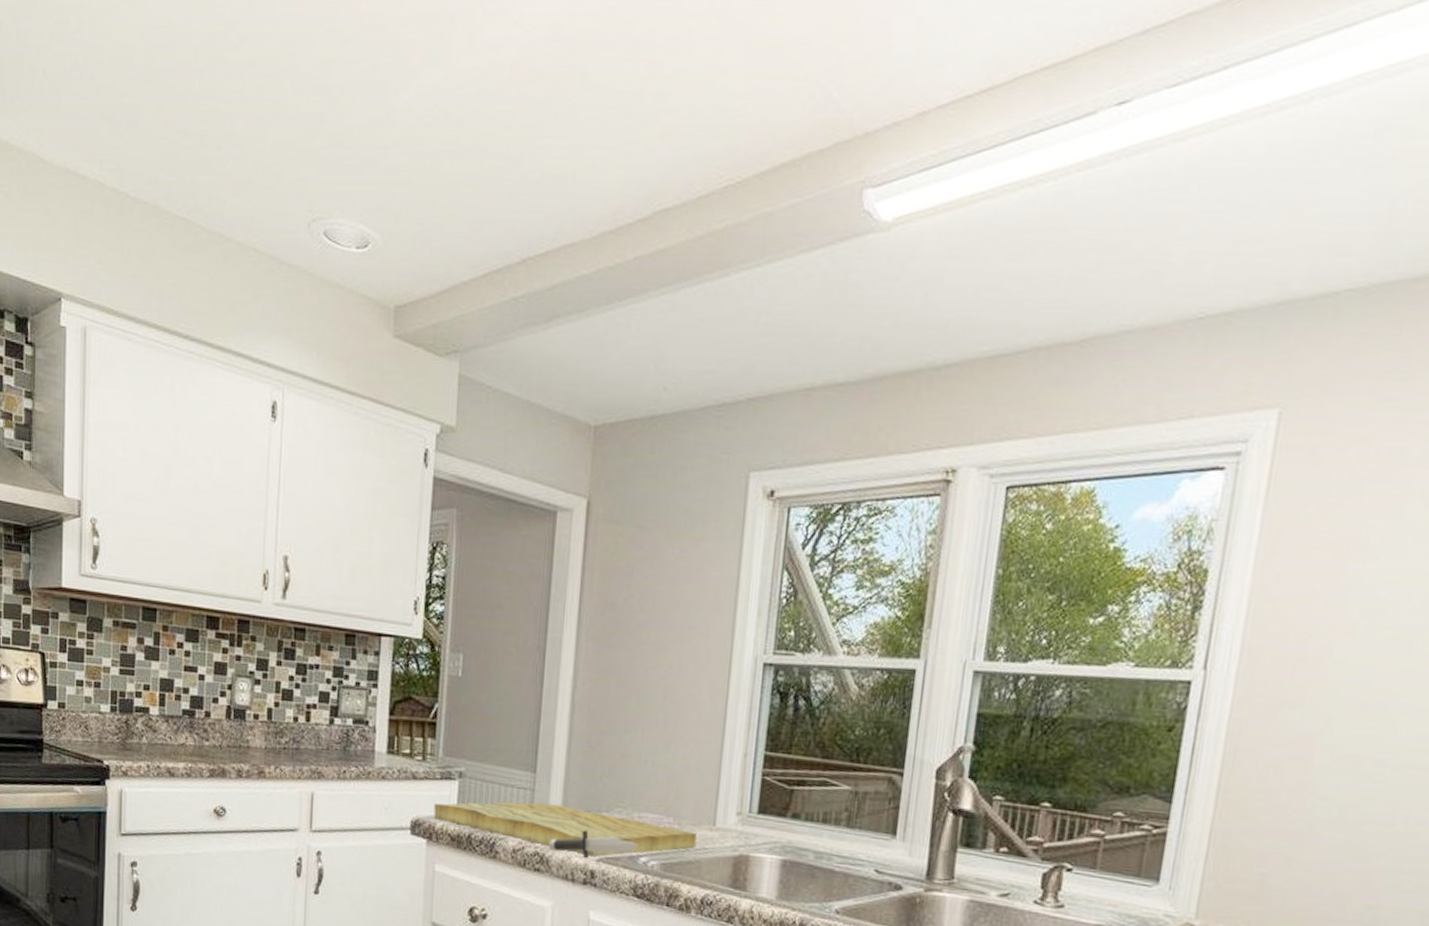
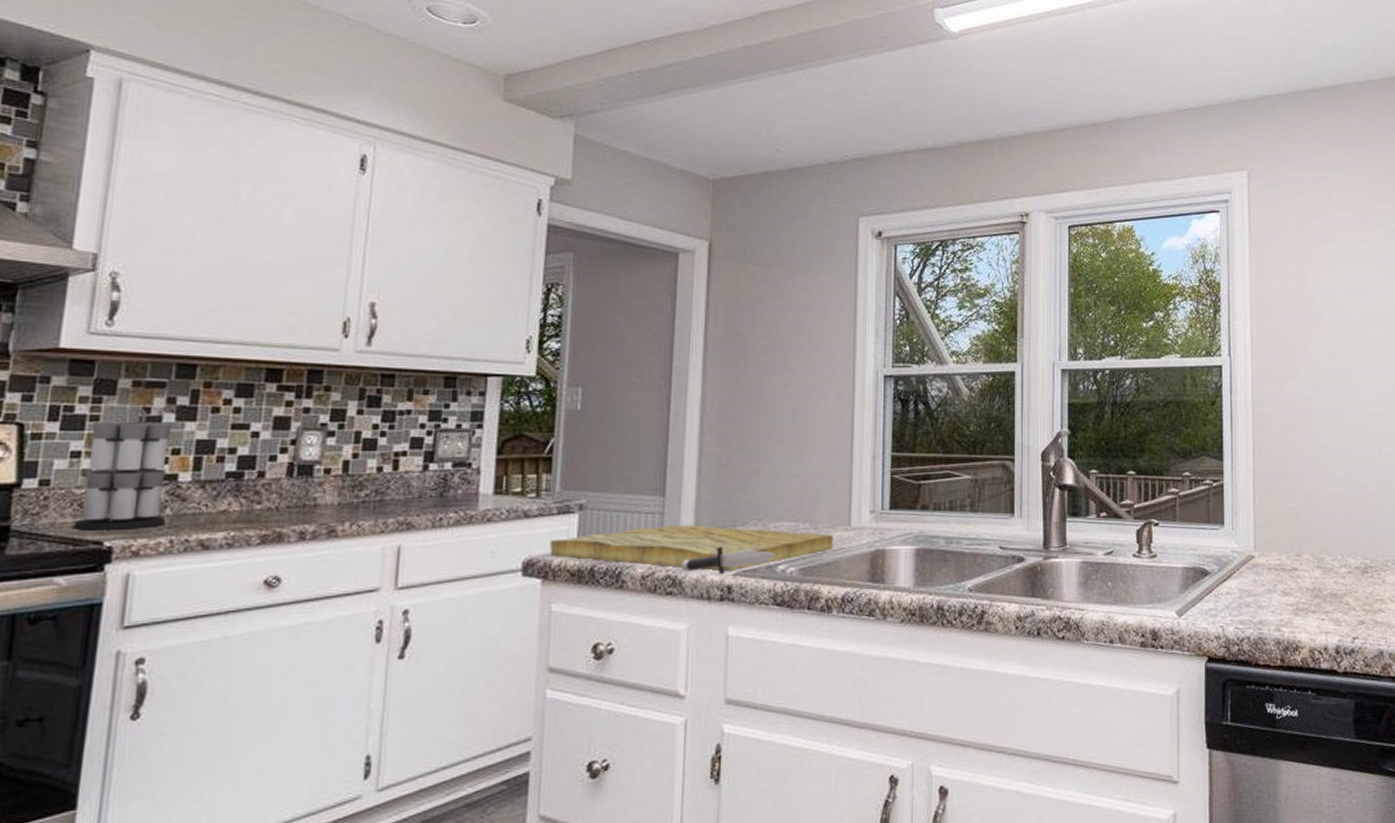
spice rack: none [83,644,143,753] -> present [73,407,172,531]

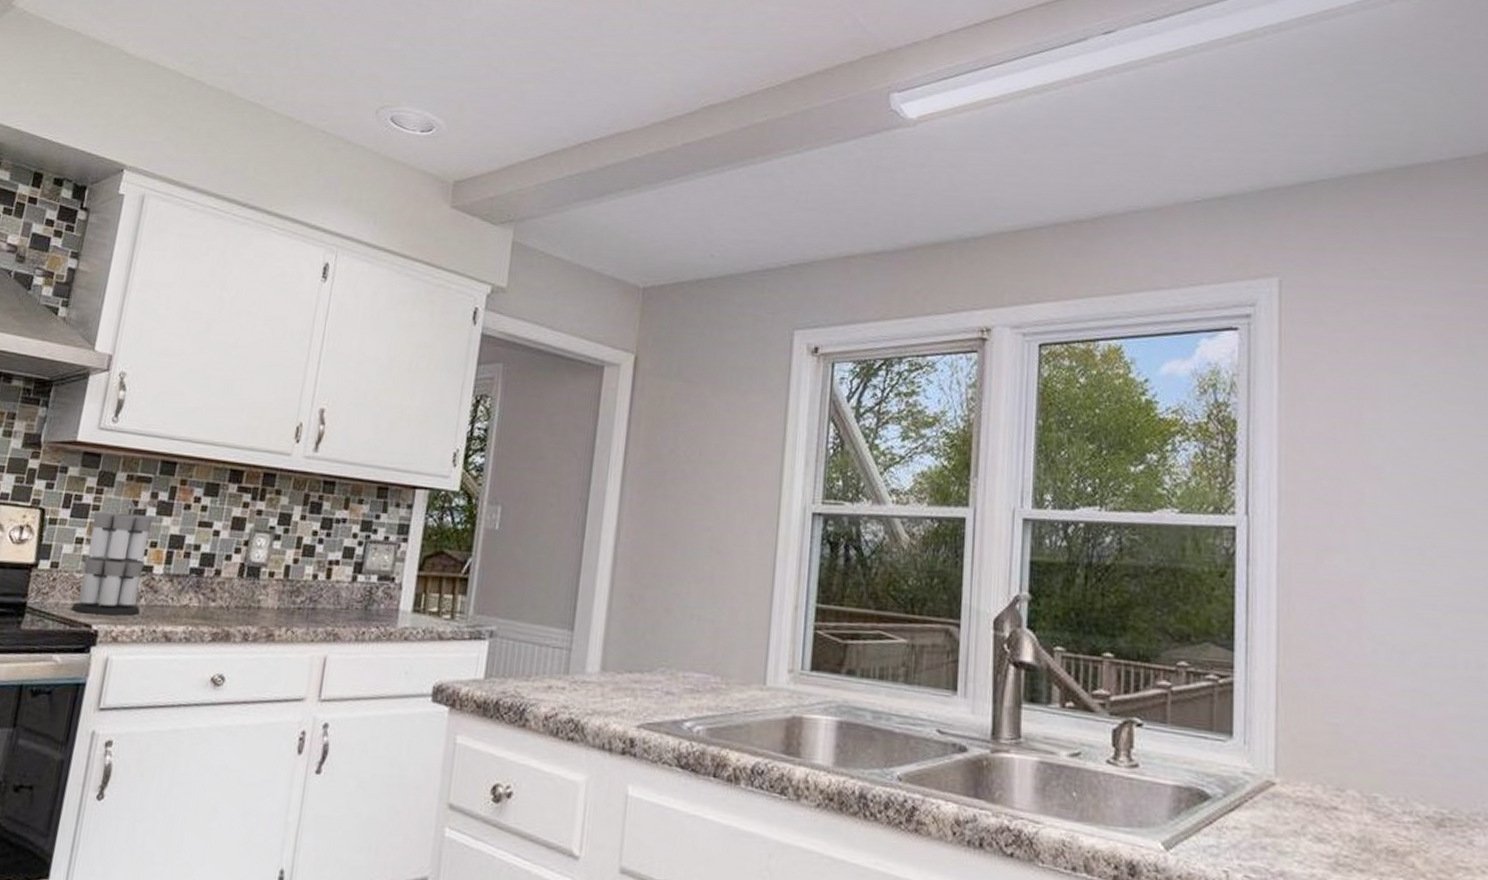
cutting board: present [550,525,833,572] -> none [459,663,746,723]
knife: present [682,546,775,575] -> none [585,692,682,725]

